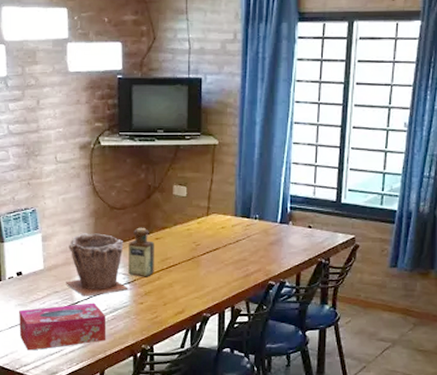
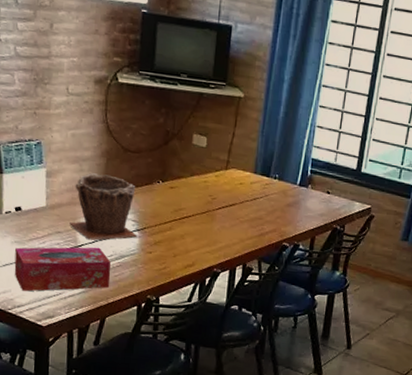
bottle: present [129,227,154,277] -> none [139,173,168,227]

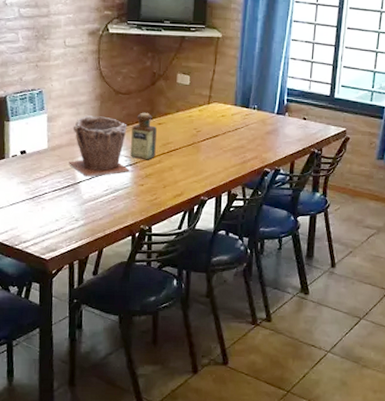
tissue box: present [14,247,111,292] -> none [20,183,106,228]
bottle: none [139,173,168,227] -> present [131,112,157,160]

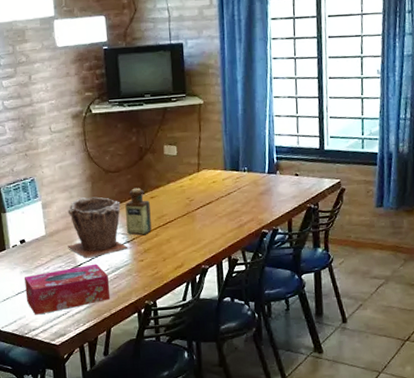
tissue box: none [20,183,106,228] -> present [25,264,110,315]

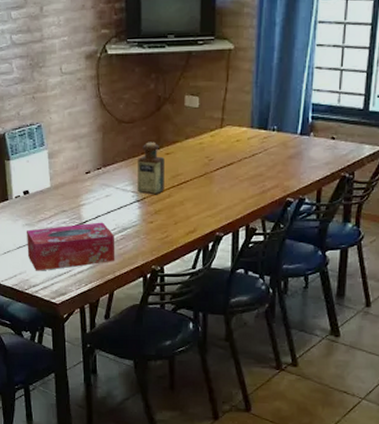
plant pot: present [68,196,128,259] -> none [73,149,138,216]

